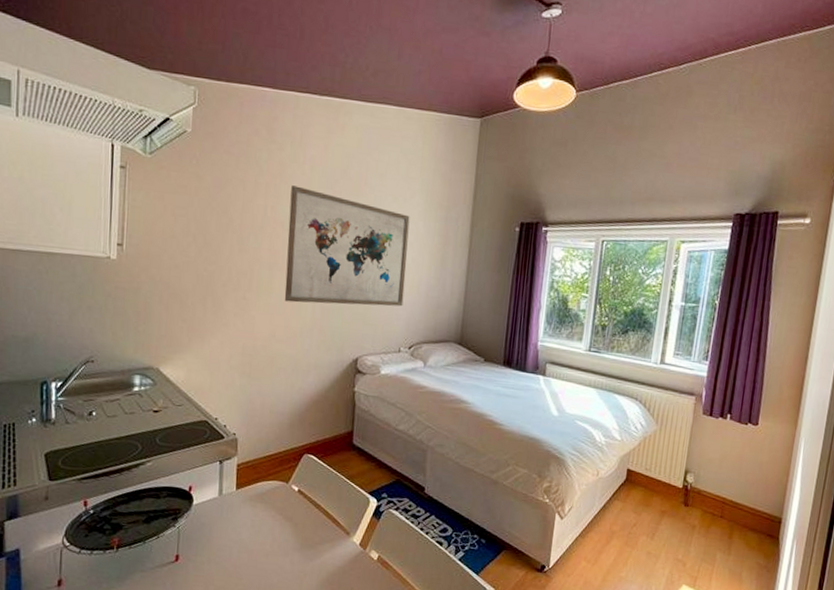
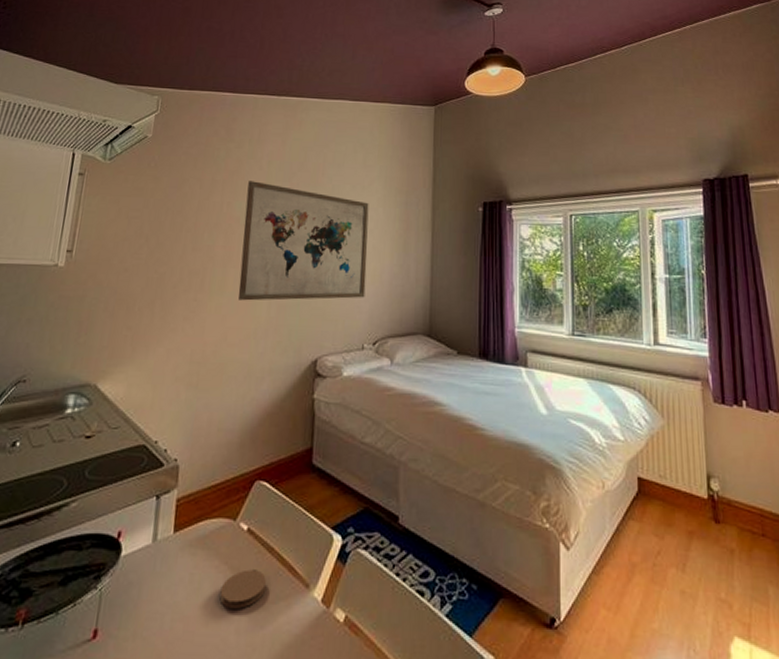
coaster: none [276,519,314,547] -> present [219,569,266,609]

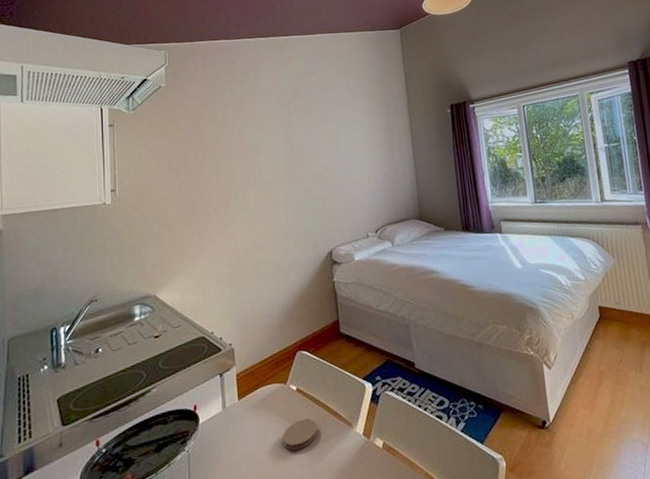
wall art: present [238,181,369,301] -> none [253,112,364,212]

